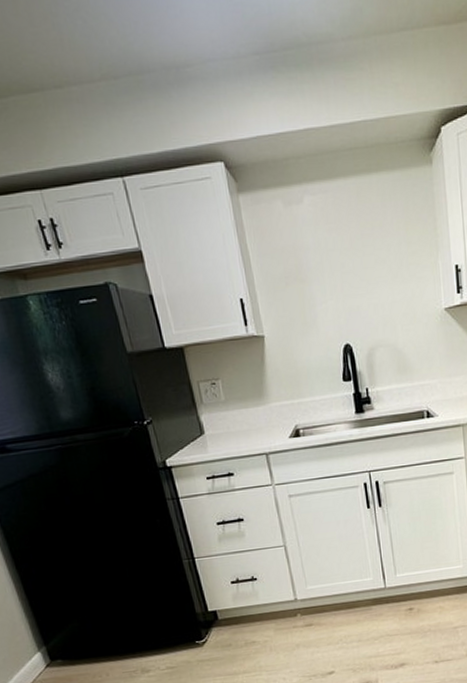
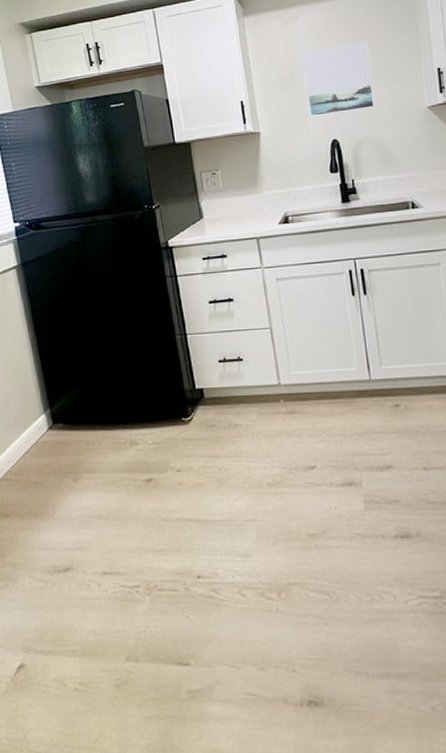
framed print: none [308,231,390,319] -> present [302,41,375,118]

